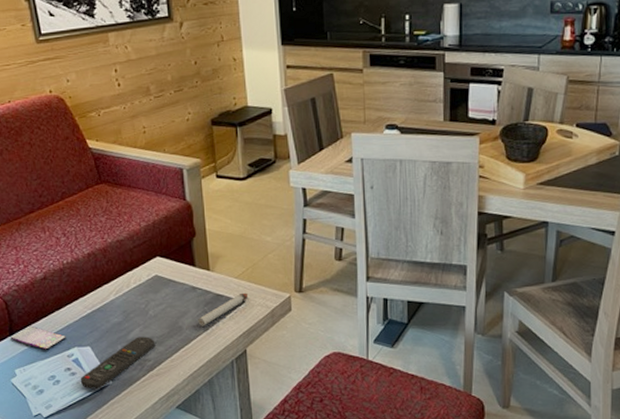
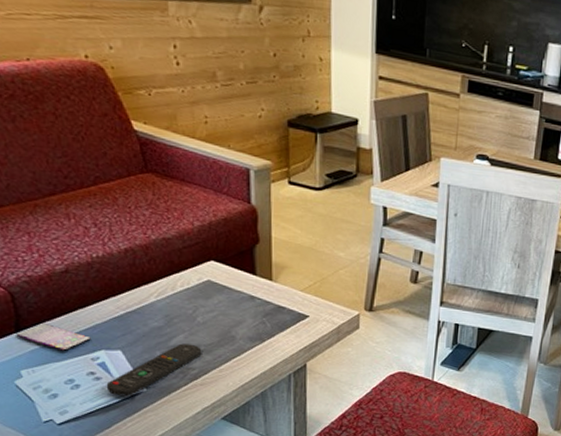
candle: present [198,292,249,327] -> none [254,306,314,338]

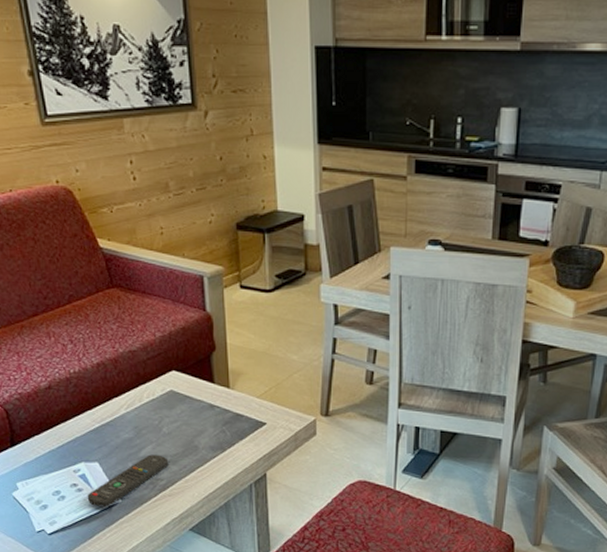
smartphone: present [16,322,91,352] -> none [11,437,72,465]

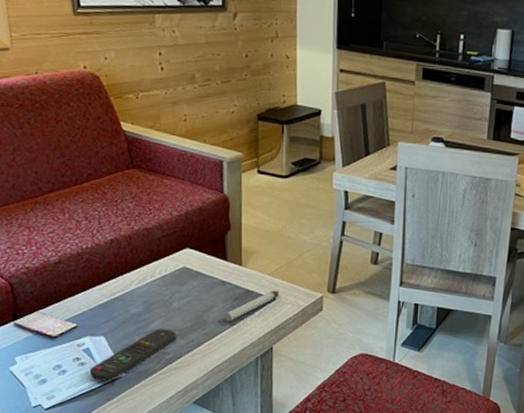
smartphone: none [11,437,72,465] -> present [13,311,78,339]
candle: none [215,413,271,447] -> present [225,290,280,322]

